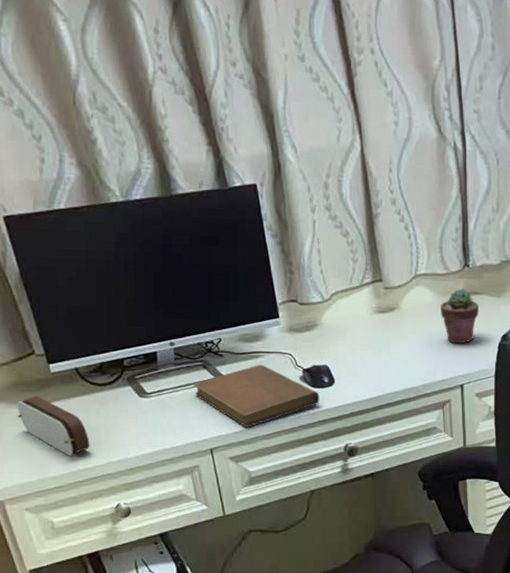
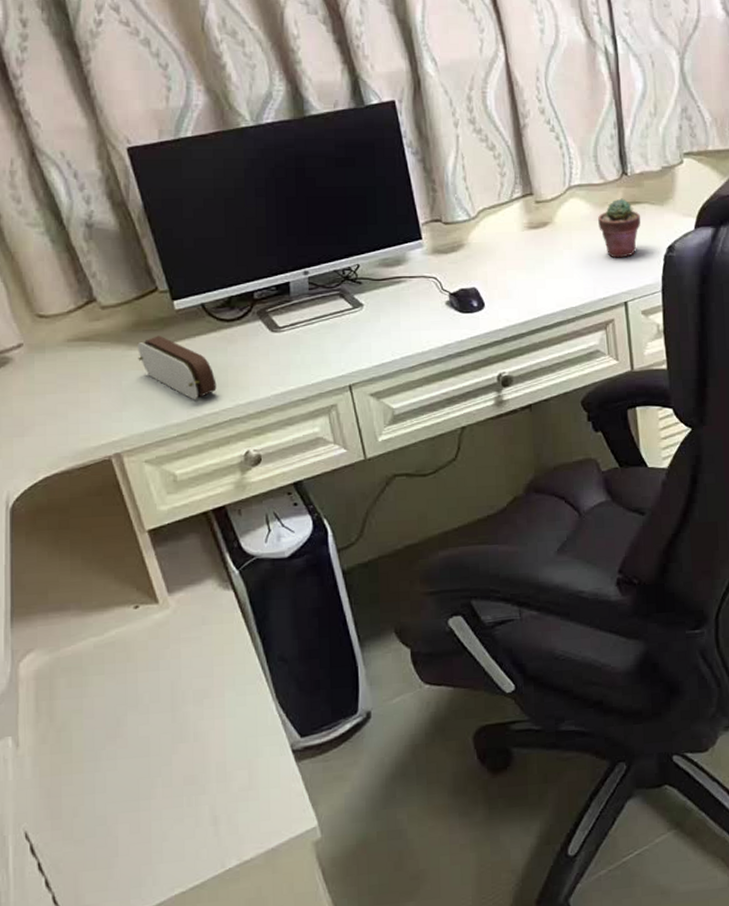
notebook: present [193,364,320,428] -> none [330,290,469,360]

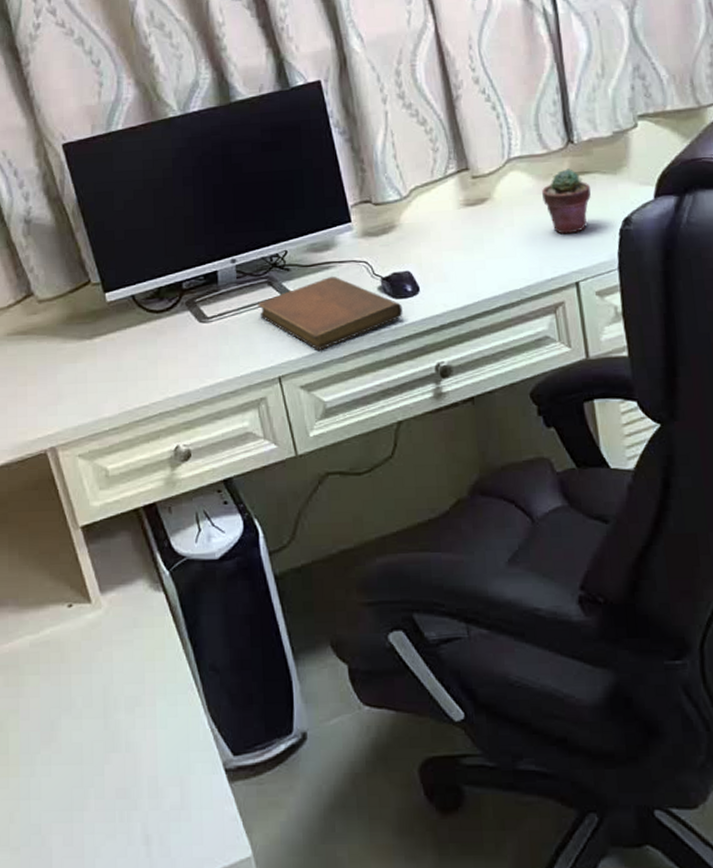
pencil case: present [137,335,217,400] -> none [72,328,147,393]
notebook: none [330,290,469,360] -> present [258,276,403,350]

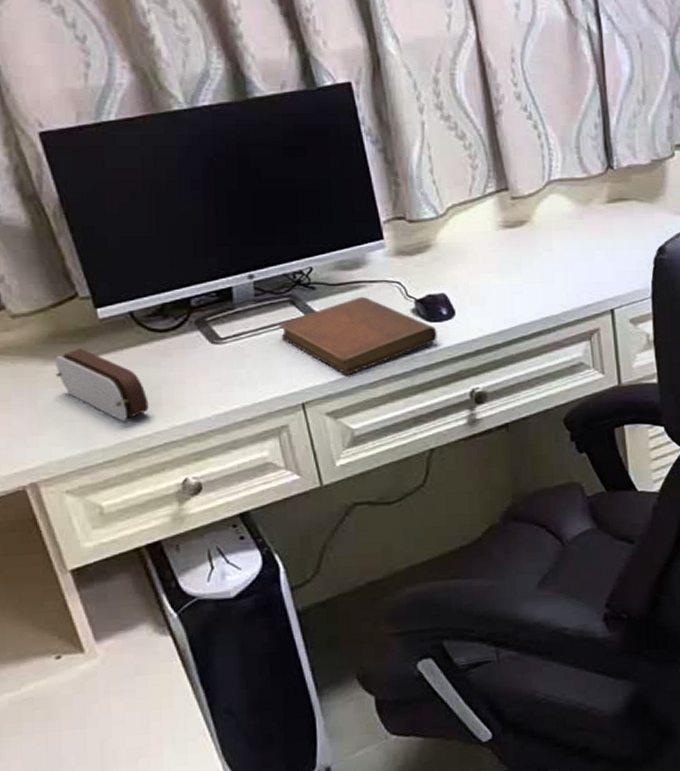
pencil case: none [72,328,147,393] -> present [55,348,149,422]
potted succulent: present [542,168,591,234] -> none [581,194,629,261]

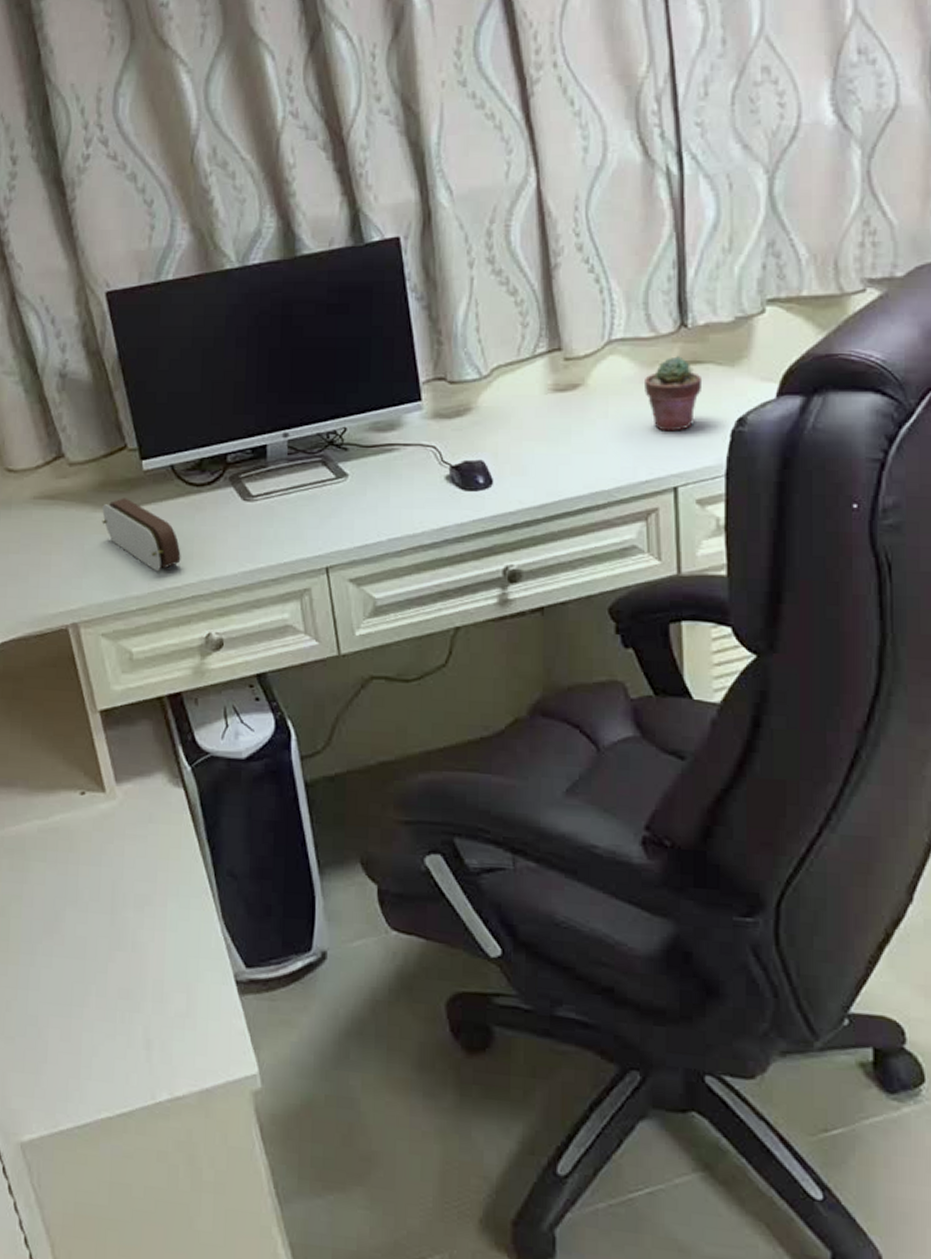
notebook: present [279,296,437,375] -> none [309,459,472,541]
potted succulent: none [581,194,629,261] -> present [645,356,703,432]

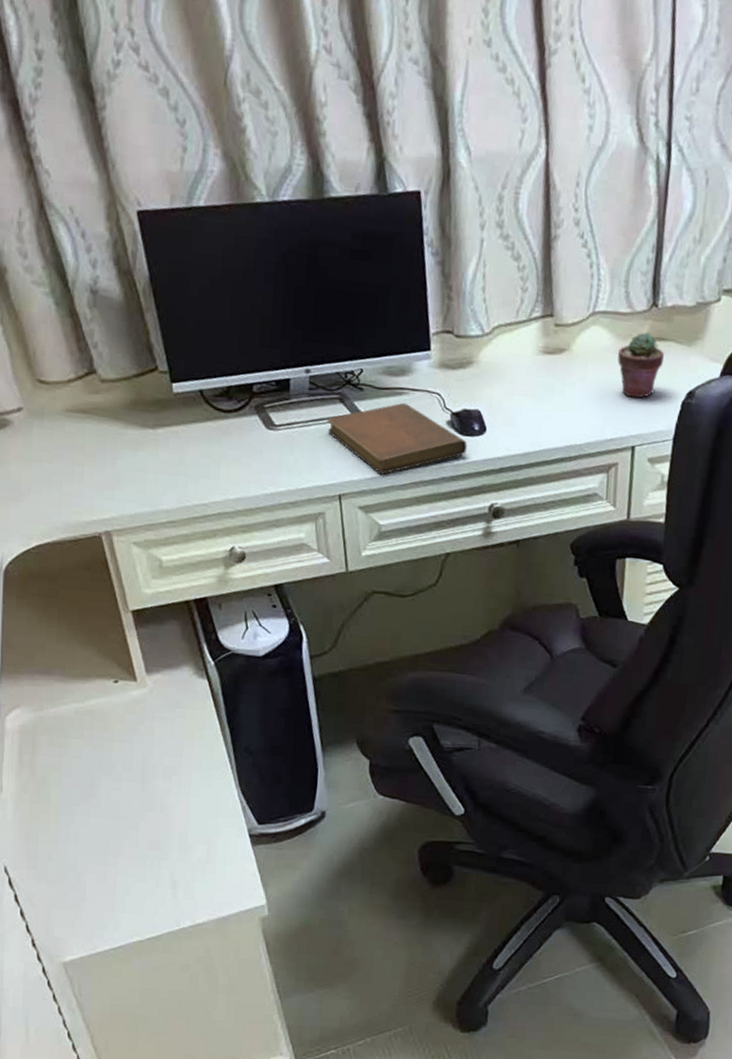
pencil case: present [102,498,181,572] -> none [133,417,208,489]
notebook: none [309,459,472,541] -> present [327,402,467,475]

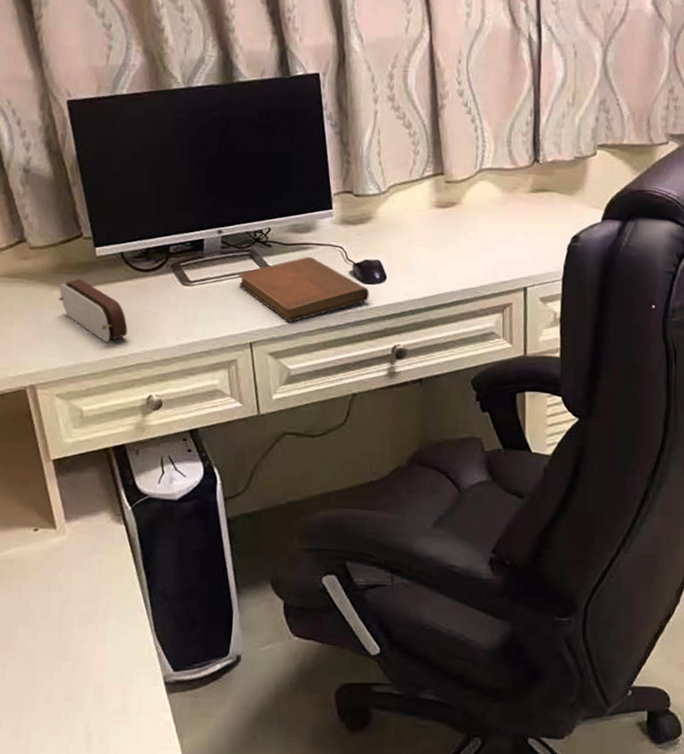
pencil case: none [133,417,208,489] -> present [58,279,128,343]
potted succulent: present [617,332,665,399] -> none [505,185,549,244]

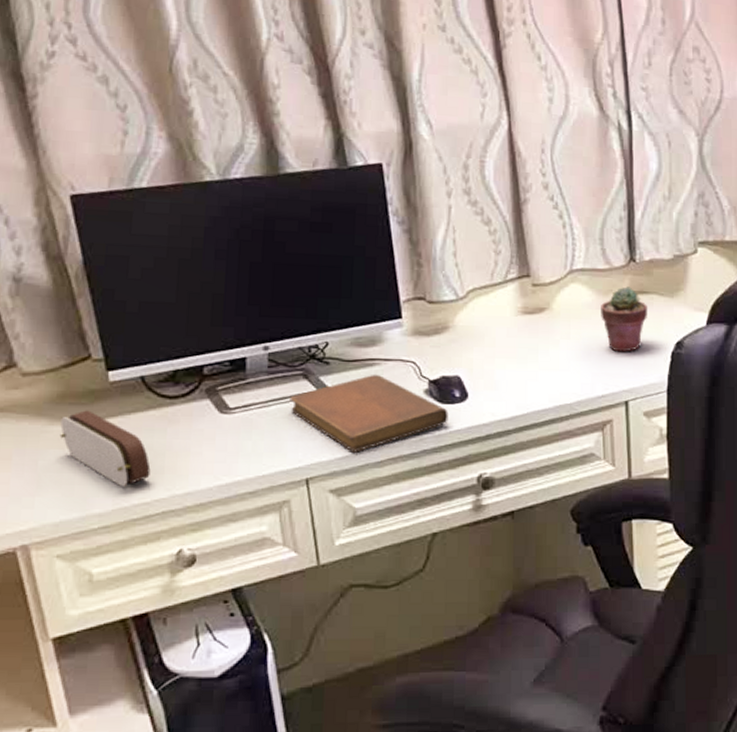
potted succulent: none [505,185,549,244] -> present [601,287,648,352]

